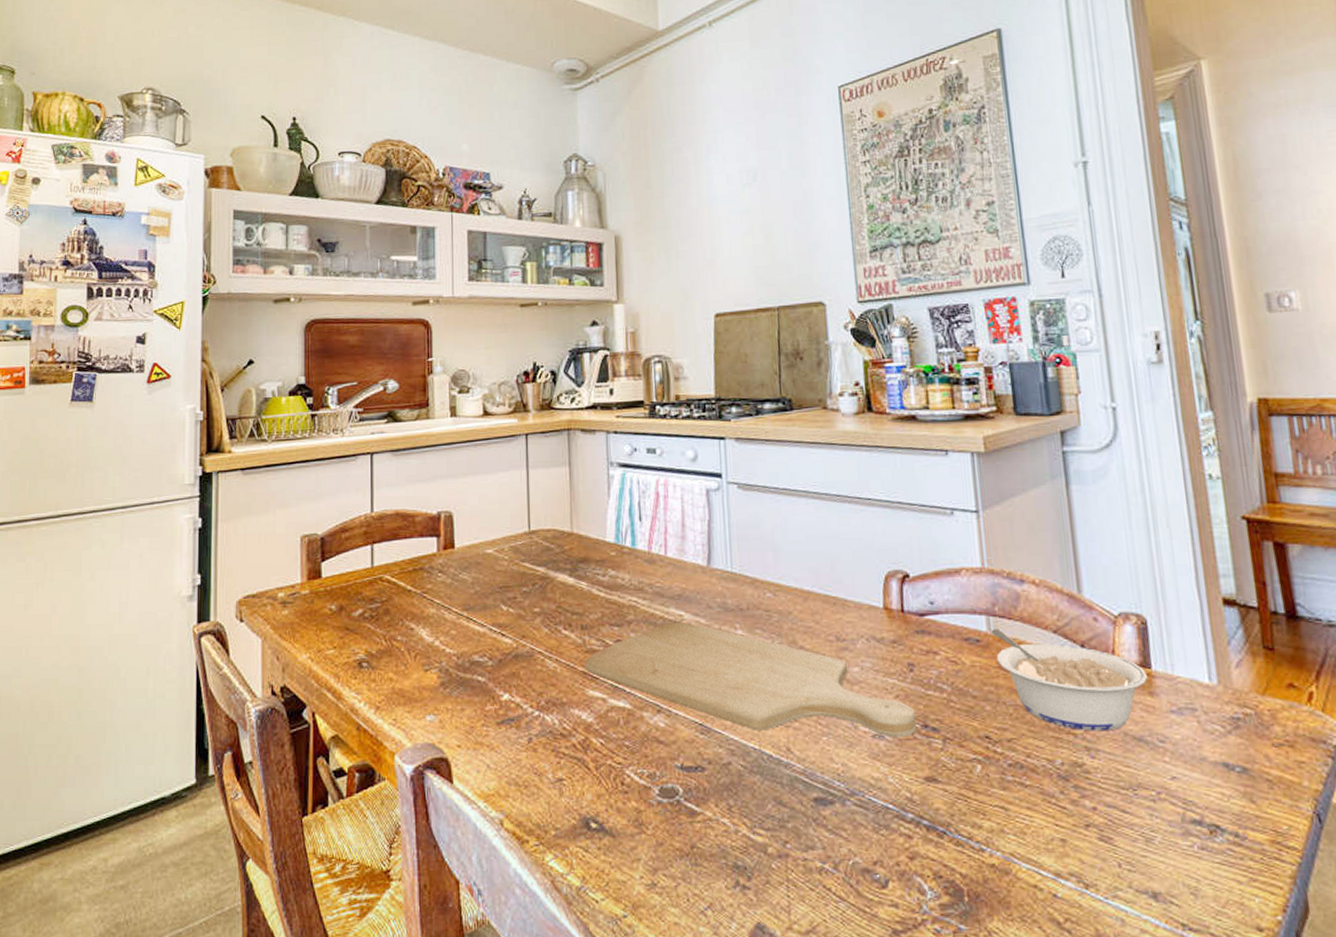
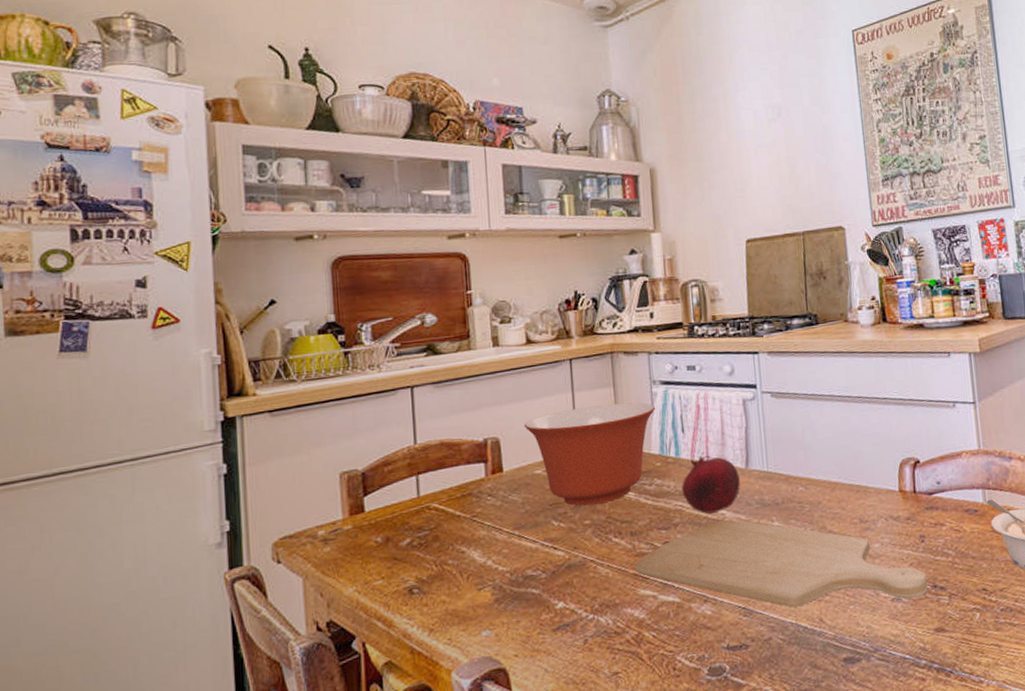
mixing bowl: none [477,484,612,592] -> present [524,402,655,506]
fruit: none [637,548,701,613] -> present [682,455,740,514]

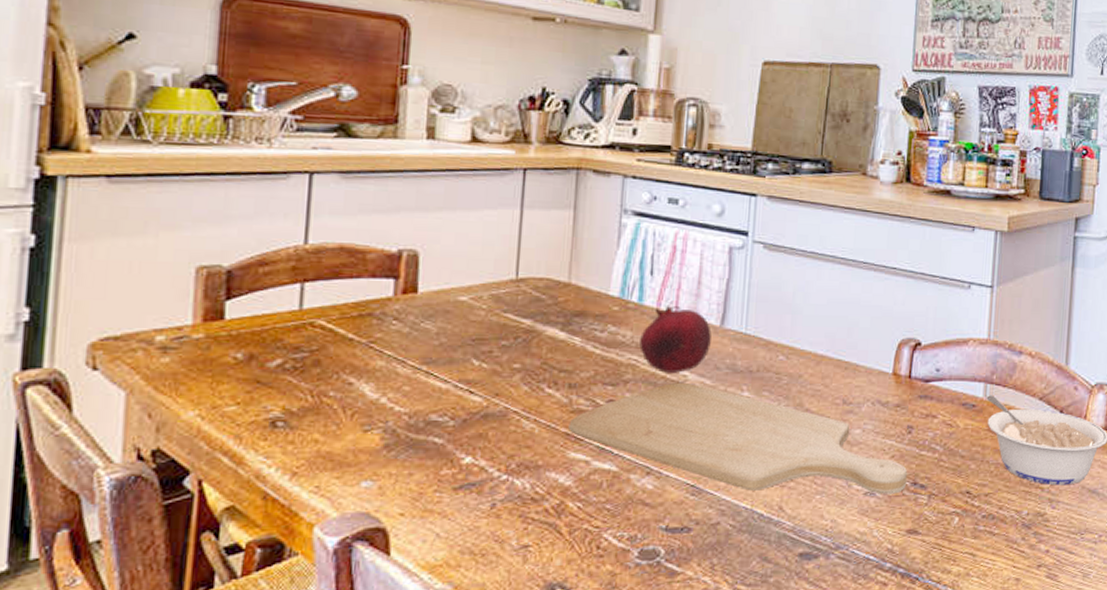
mixing bowl: present [524,402,655,506] -> none [453,228,622,346]

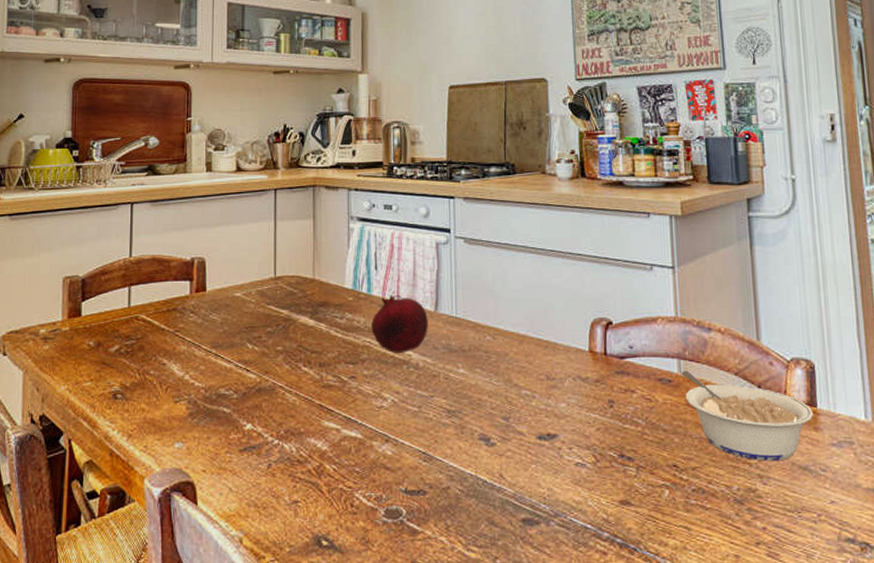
chopping board: present [568,382,908,494] -> none [321,360,615,465]

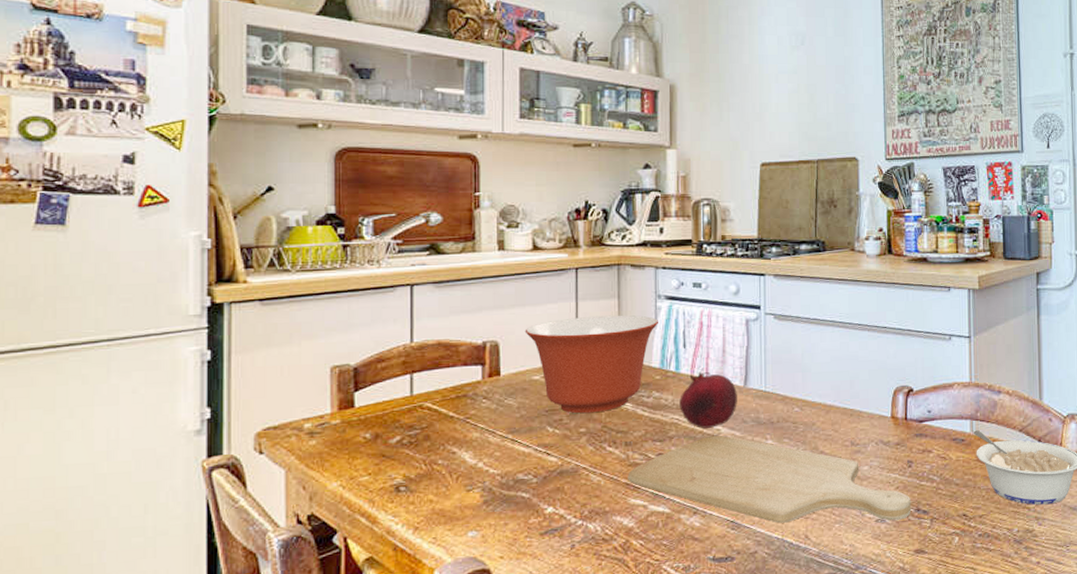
mixing bowl: none [228,235,351,332] -> present [525,315,658,414]
chopping board: none [321,360,615,465] -> present [628,435,912,523]

